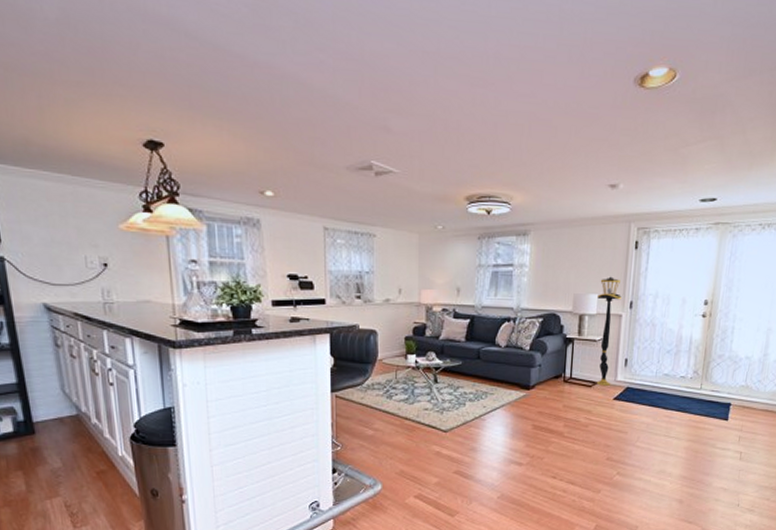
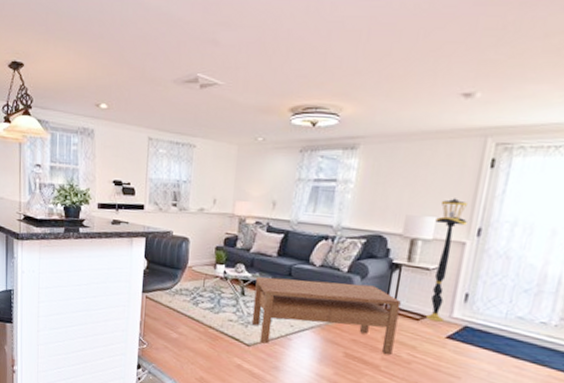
coffee table: none [446,360,576,427] -> present [251,277,401,354]

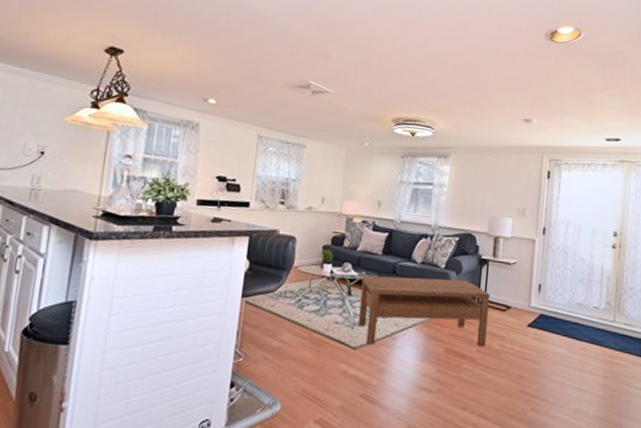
floor lamp: present [425,198,467,322] -> none [510,202,535,311]

